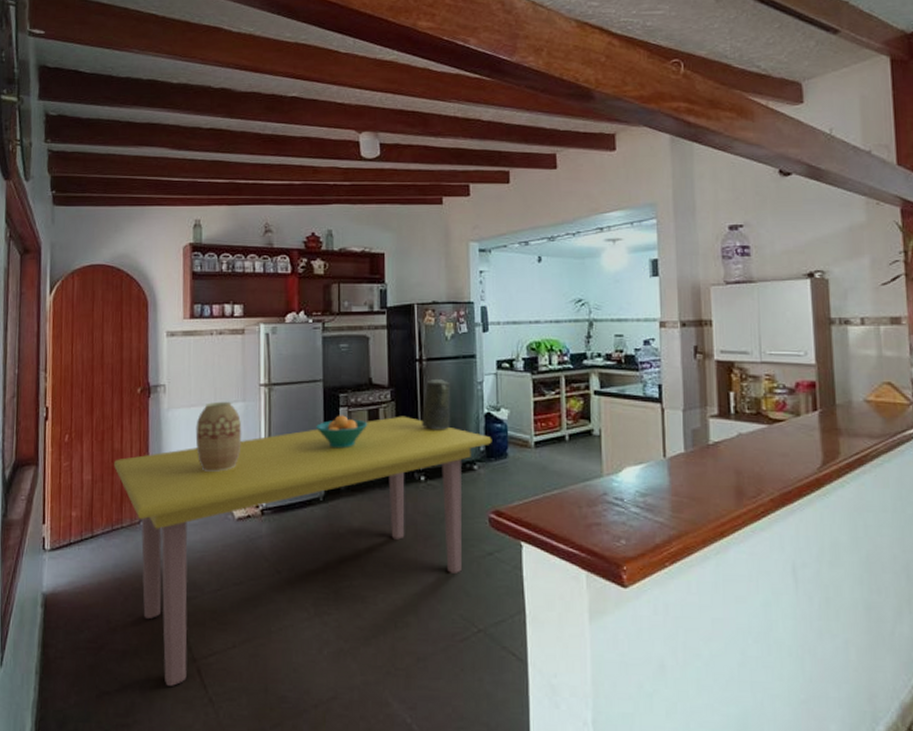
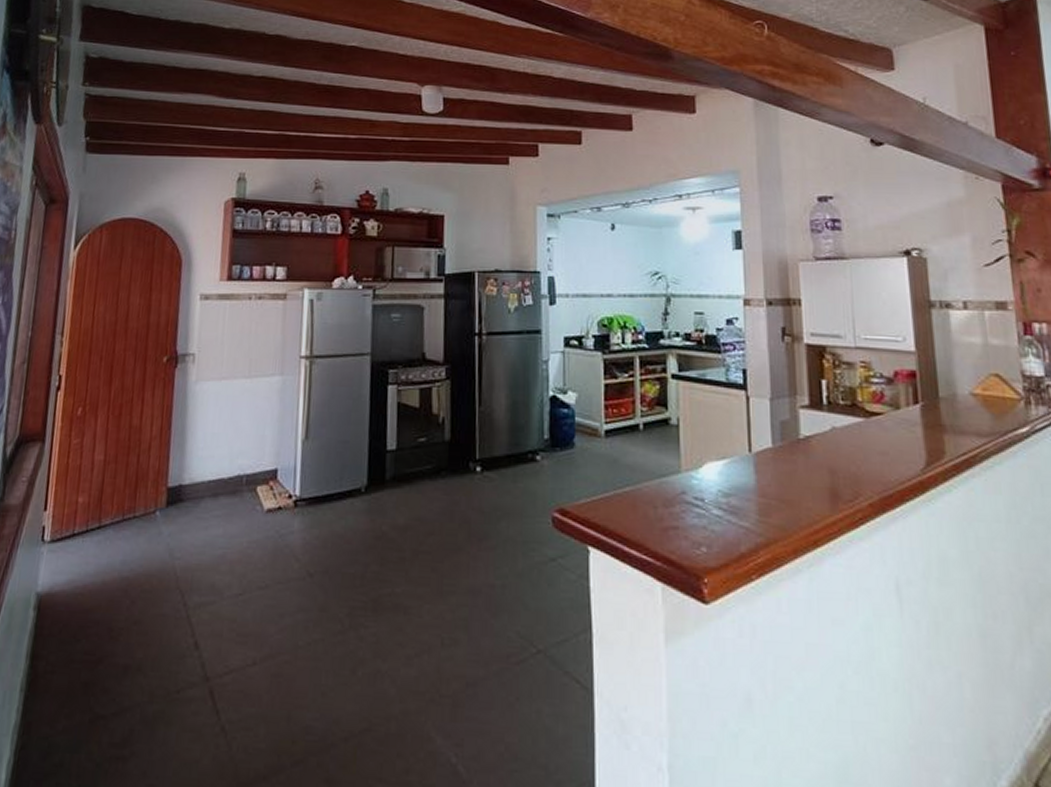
dining table: present [114,416,492,686] -> none [130,396,558,710]
vase: present [195,401,242,473] -> none [224,374,278,456]
fruit bowl: present [316,415,368,449] -> none [361,393,419,432]
pitcher: present [422,378,451,429] -> none [479,355,513,413]

